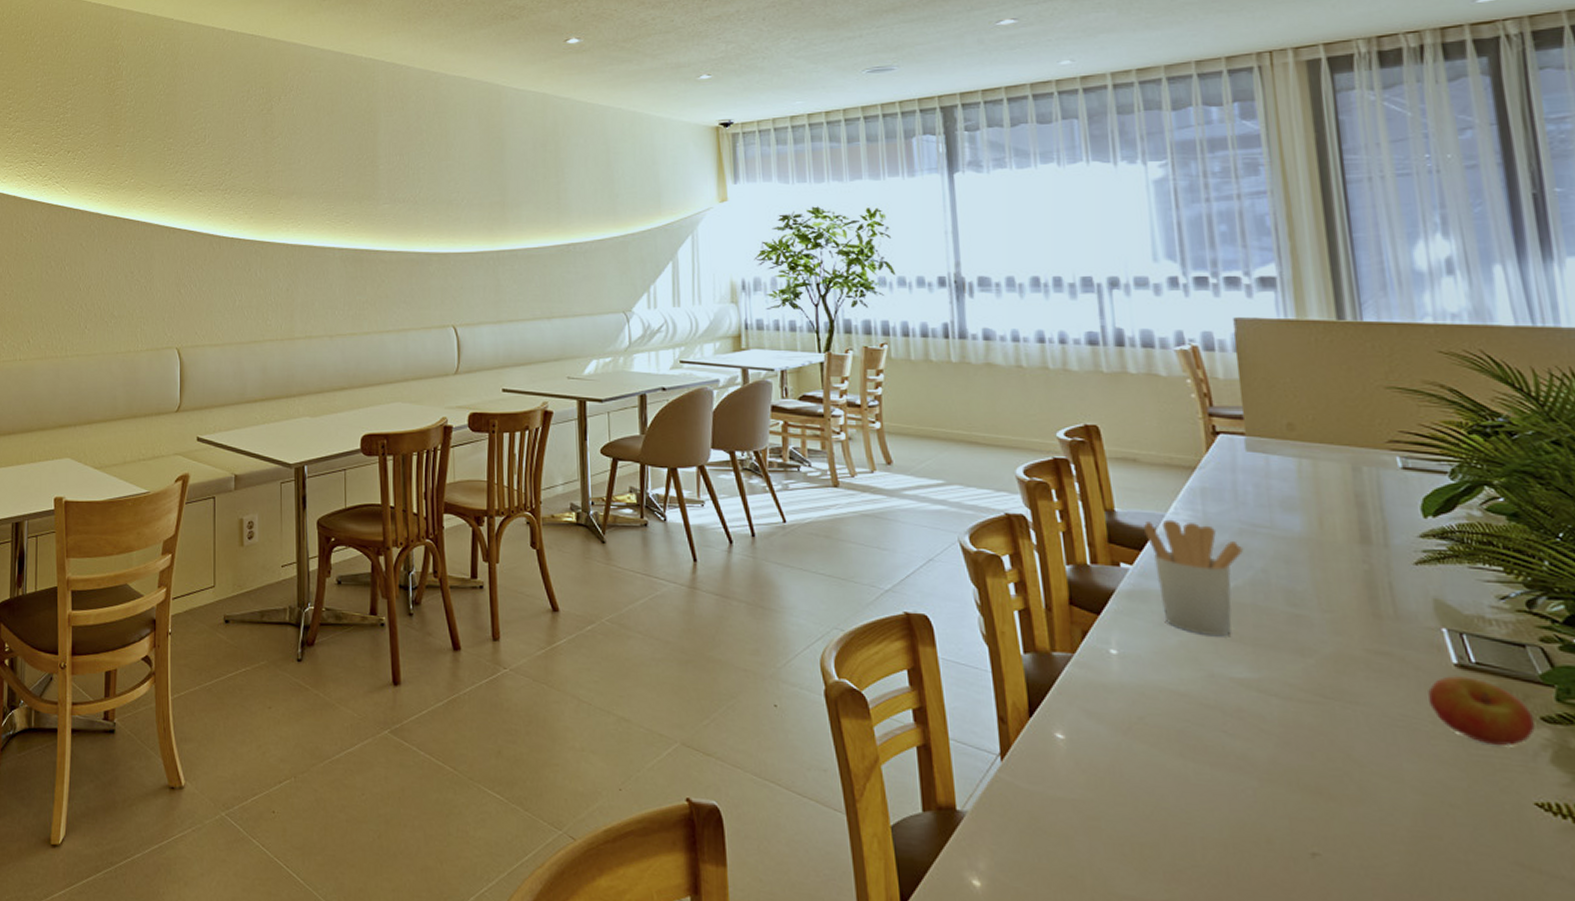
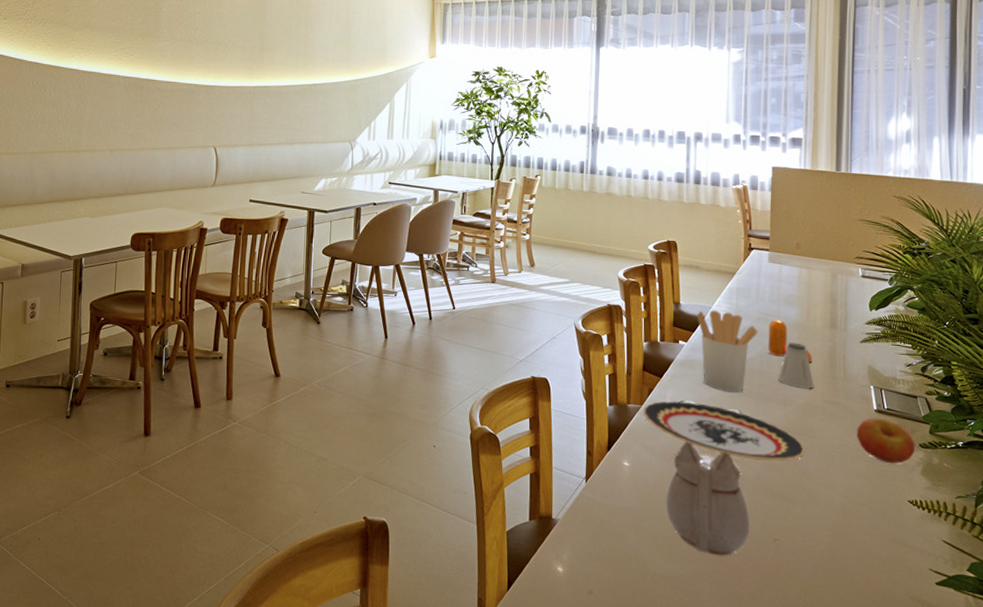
plate: none [1076,647,1345,740] -> present [642,400,805,463]
teapot: none [1127,705,1269,875] -> present [666,441,749,555]
pepper shaker: none [1259,532,1339,593] -> present [767,319,813,362]
saltshaker: none [1284,564,1347,631] -> present [778,342,814,388]

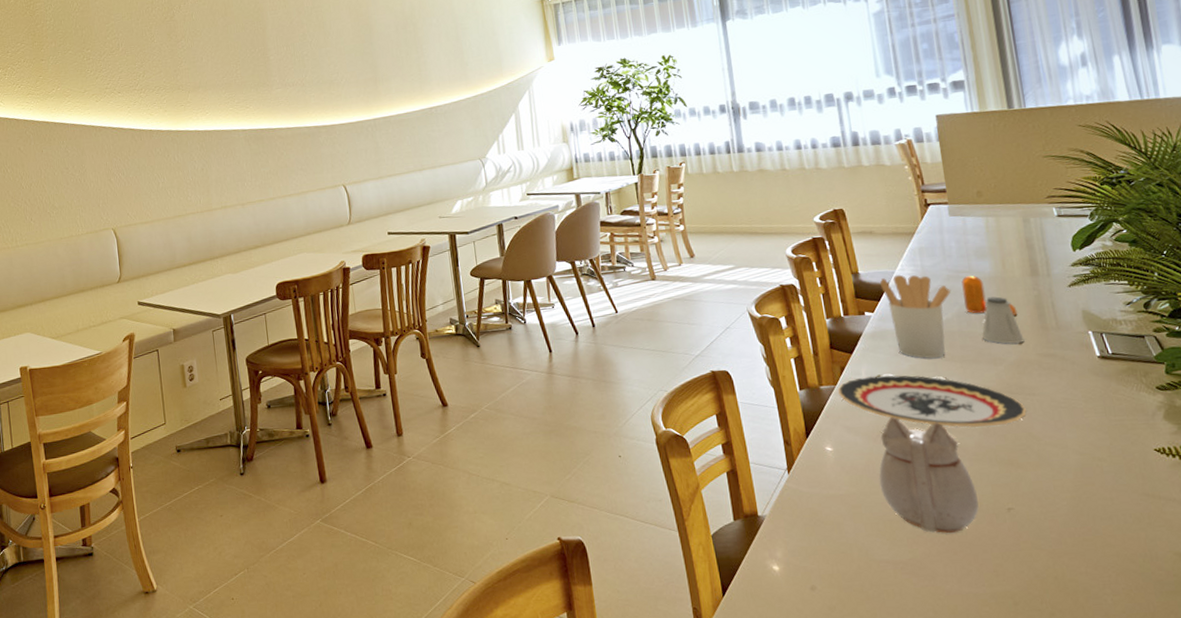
apple: present [857,418,915,464] -> none [1081,364,1153,412]

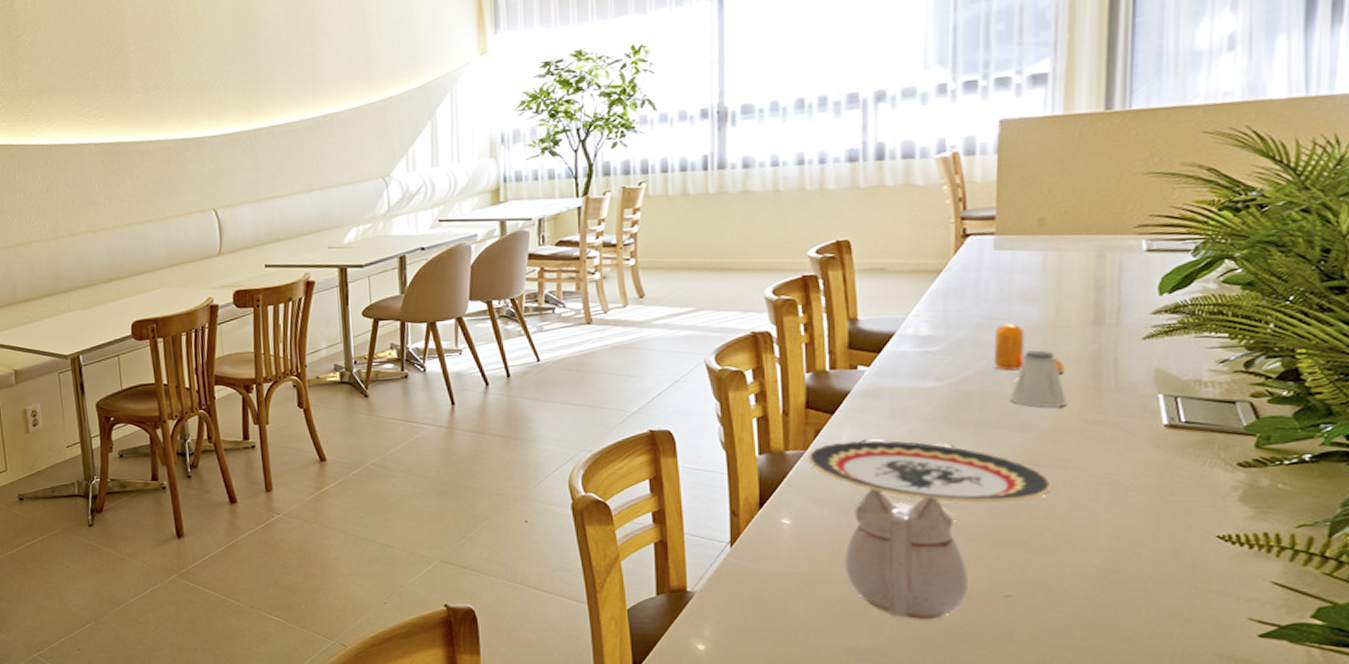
utensil holder: present [879,274,951,359] -> none [883,321,979,422]

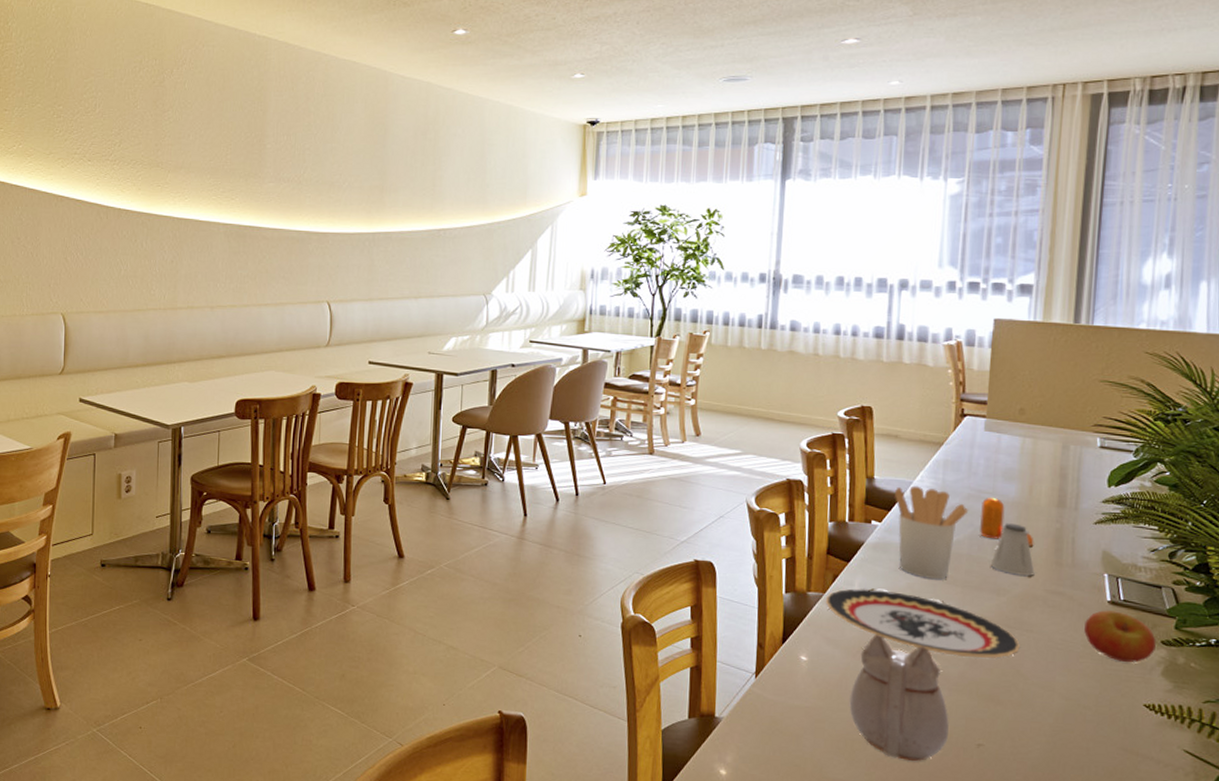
utensil holder: none [883,321,979,422] -> present [894,485,969,579]
apple: none [1135,435,1230,492] -> present [1084,610,1156,663]

